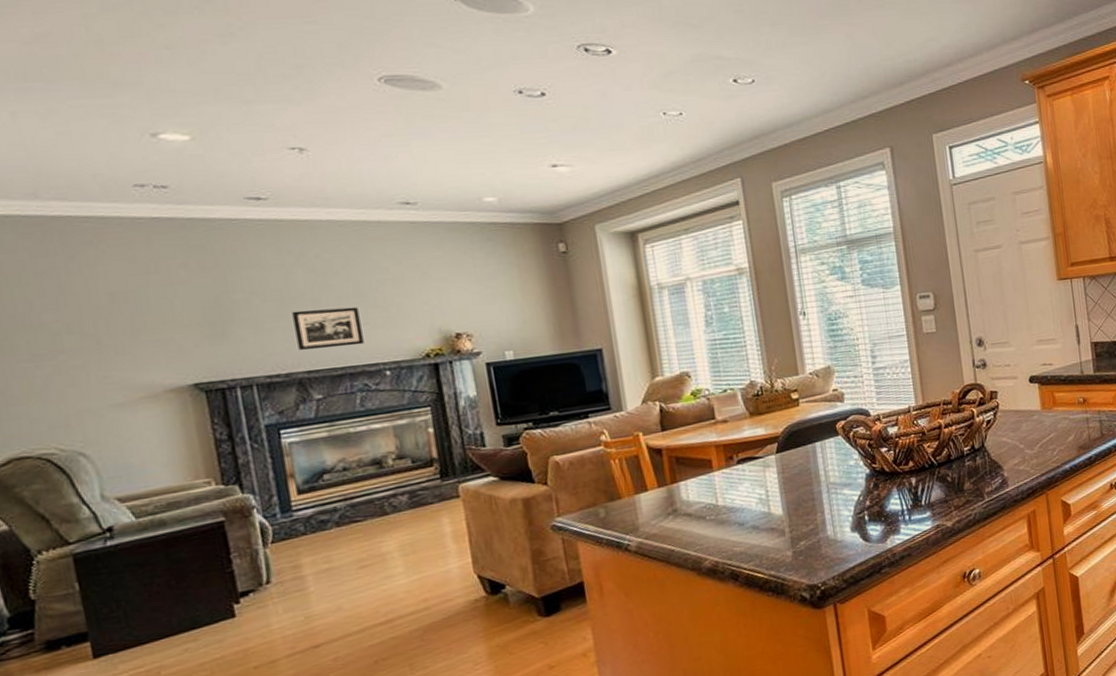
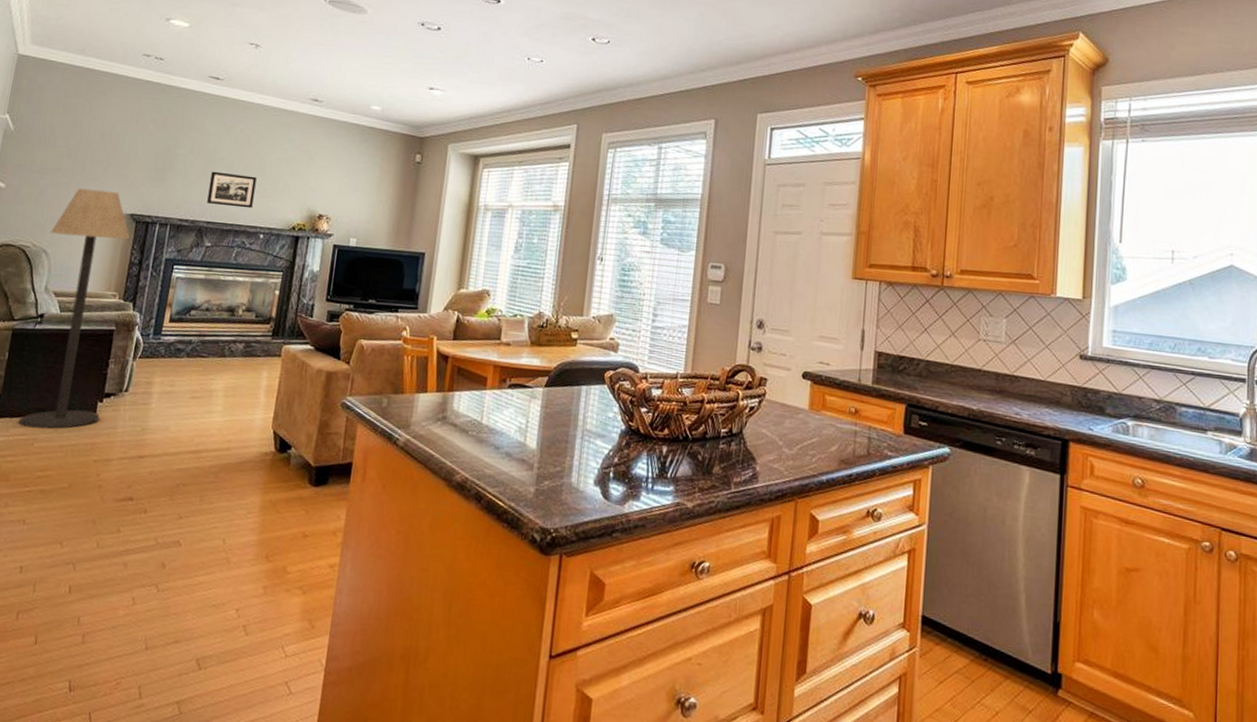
floor lamp: none [80,361,243,658] -> present [18,188,130,429]

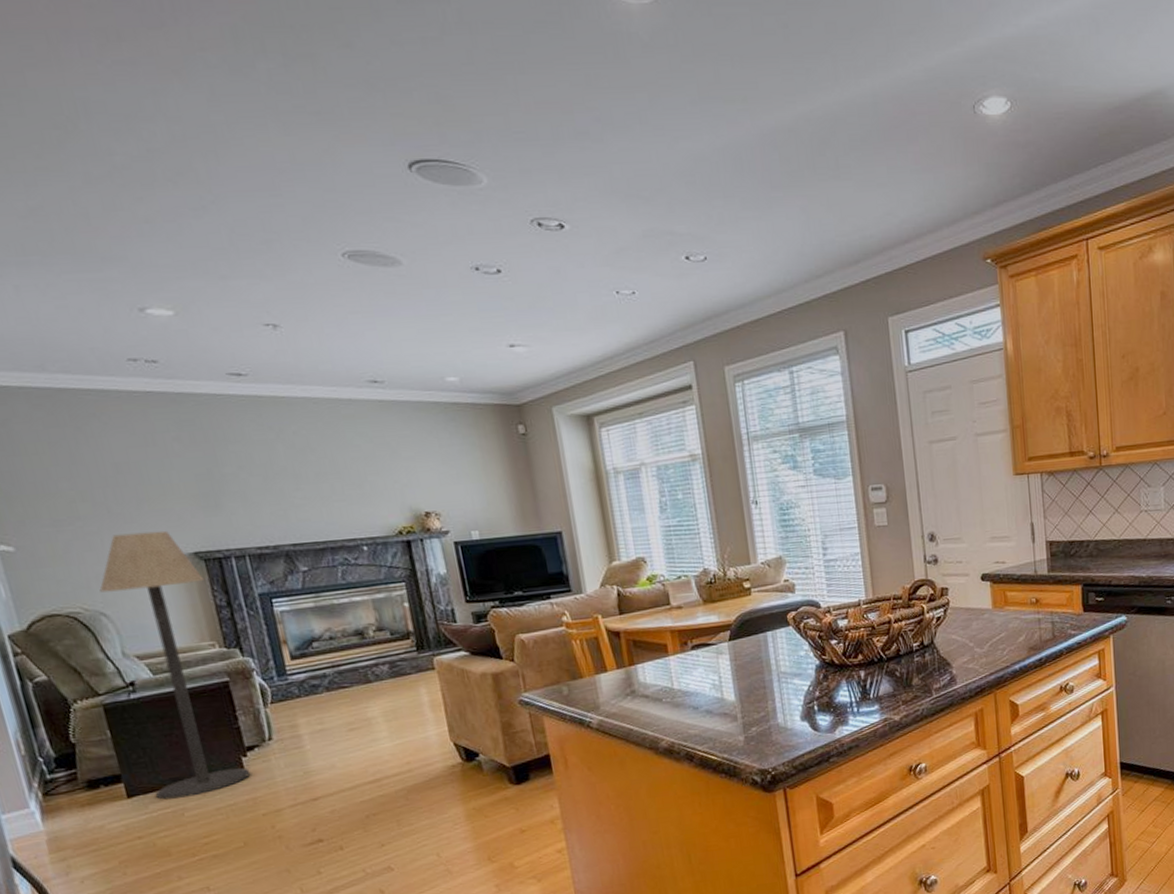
picture frame: present [207,171,257,209] -> none [276,483,342,525]

